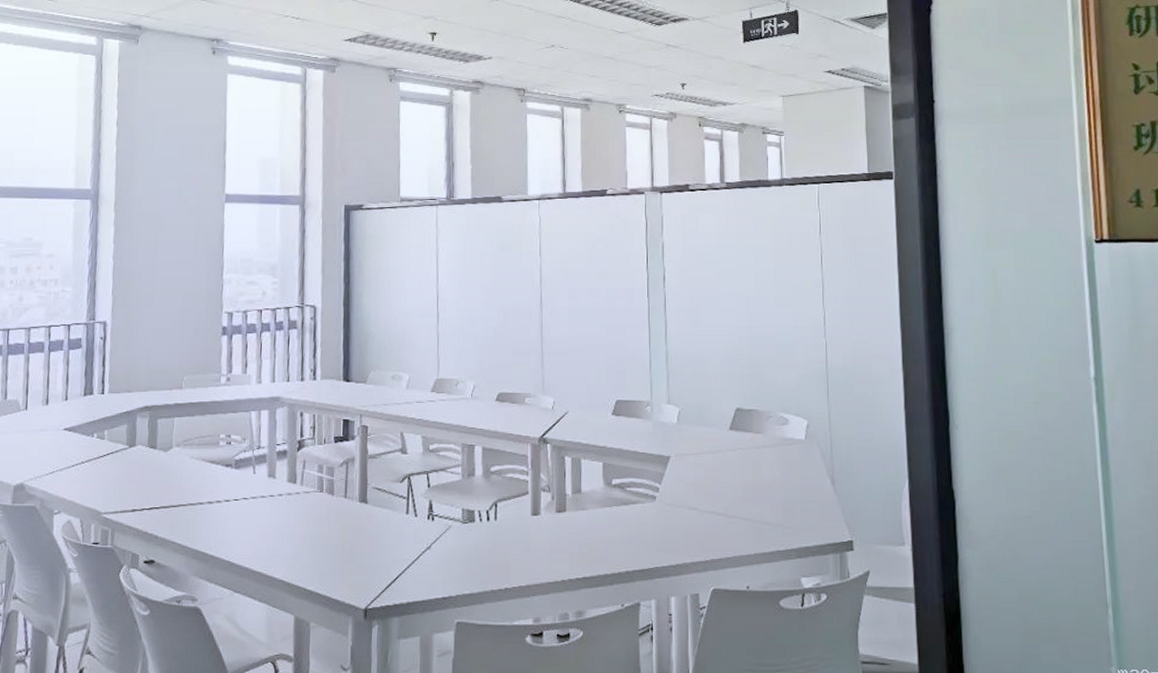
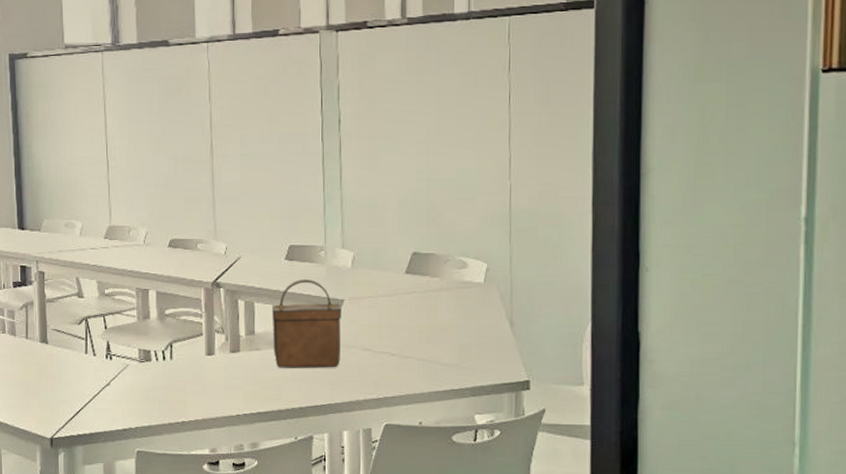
handbag: none [599,435,668,529] -> present [272,279,341,368]

